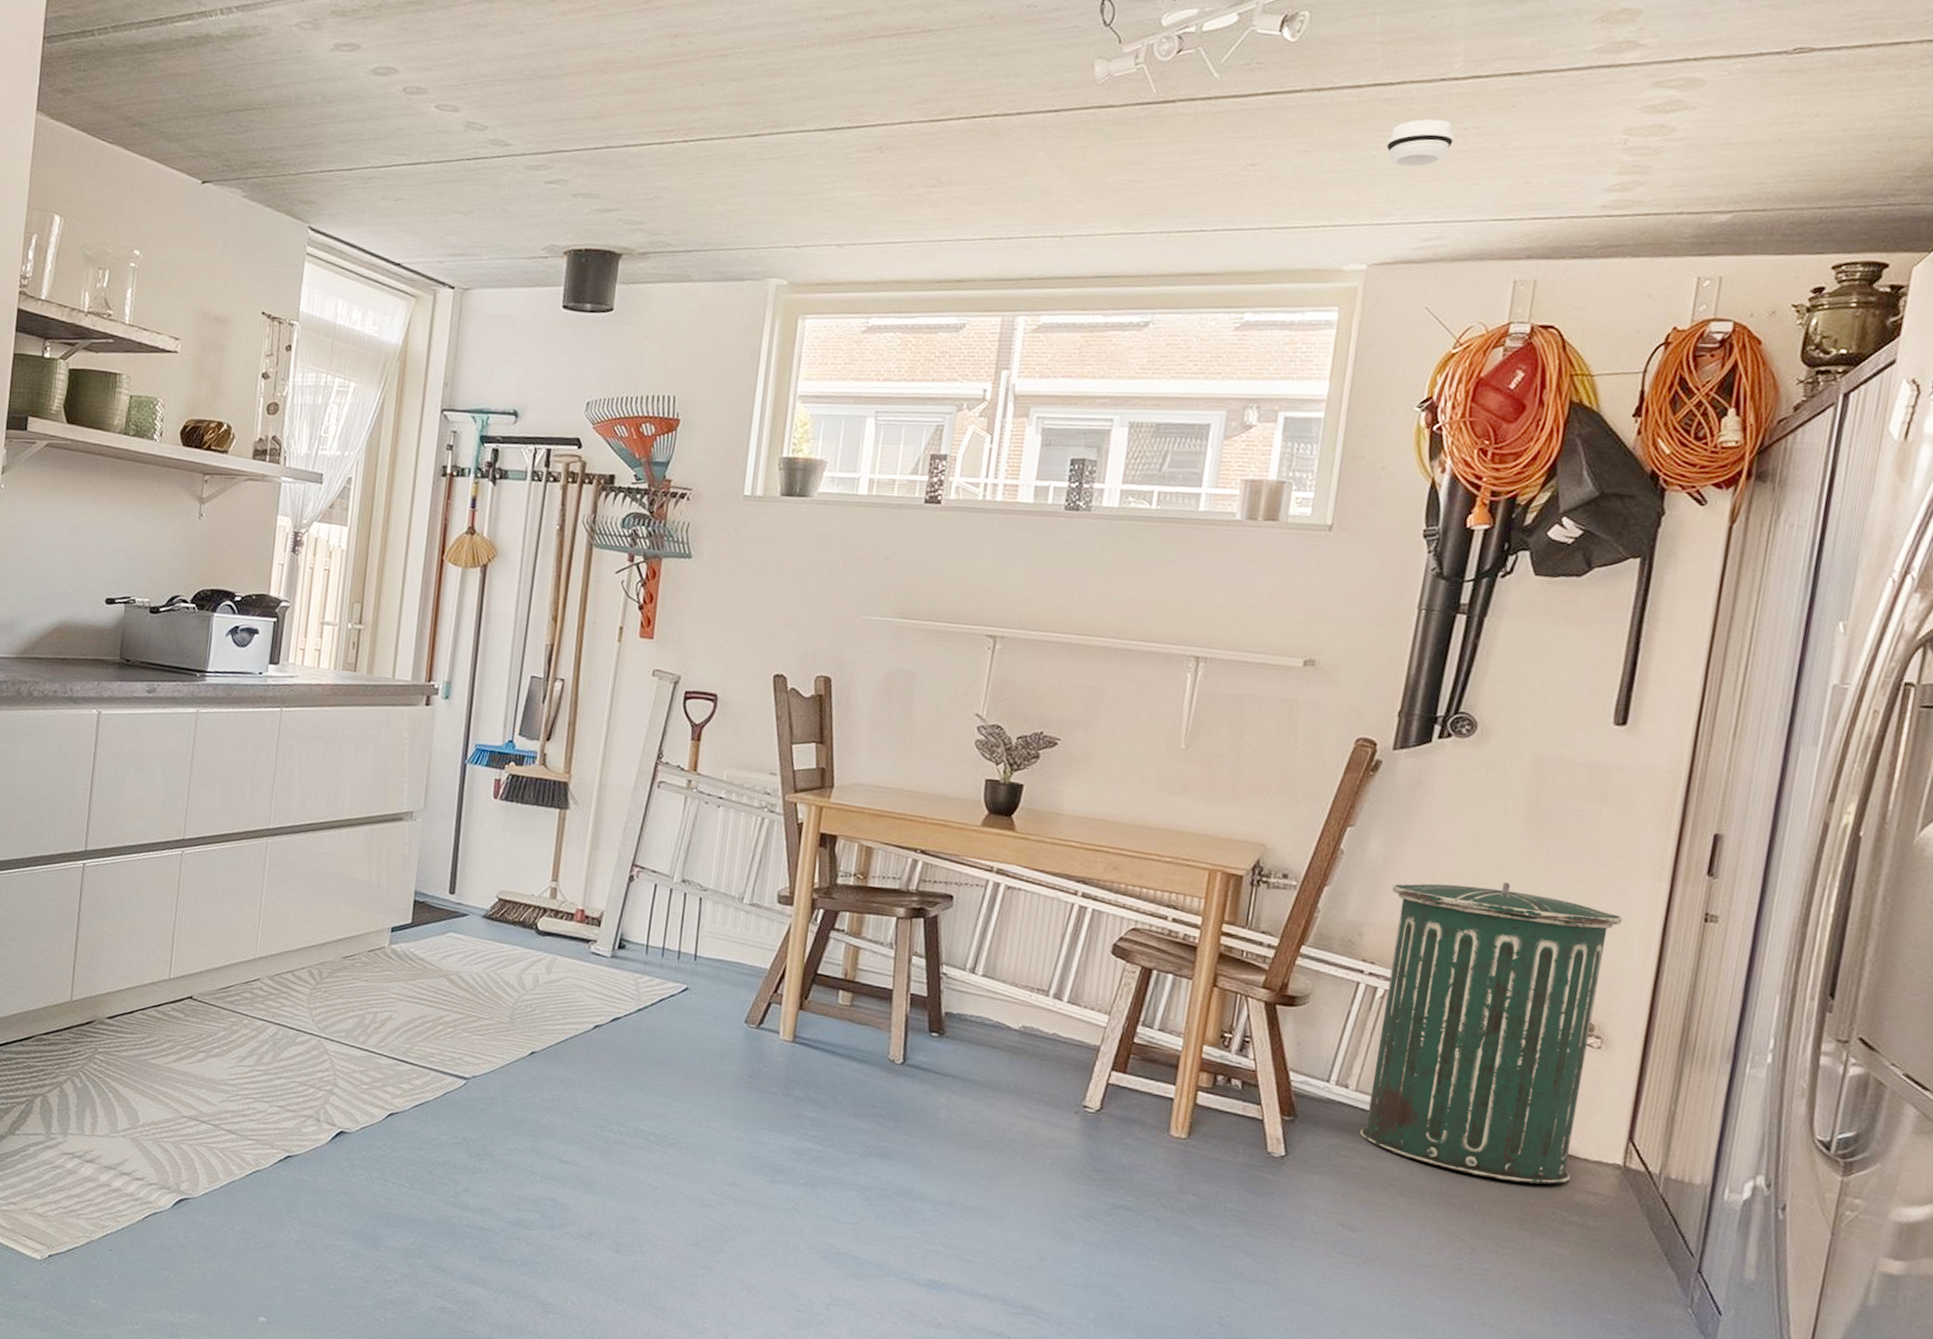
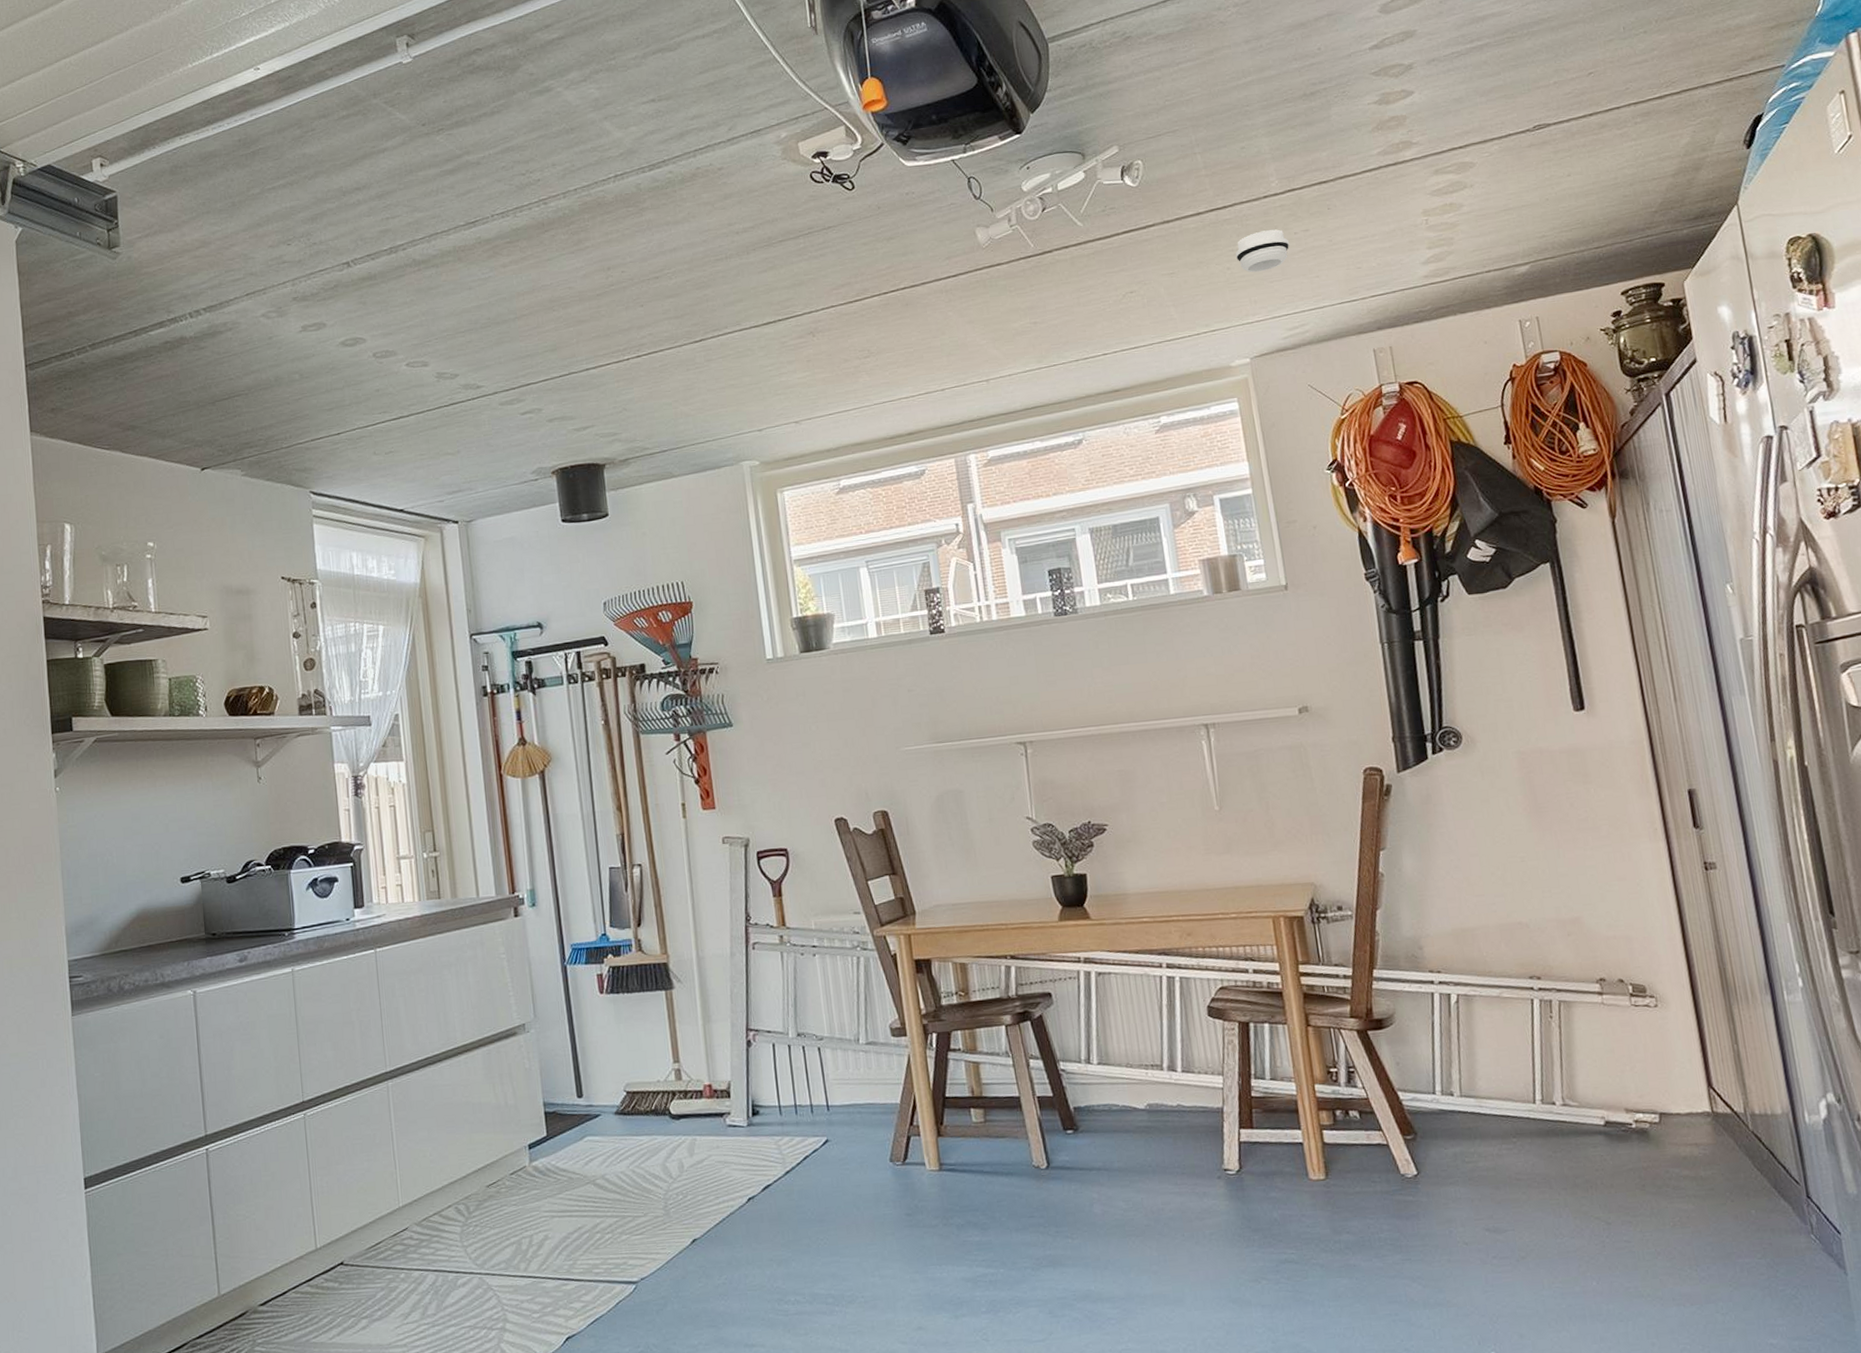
trash can: present [1360,882,1622,1184] -> none [1434,872,1670,1153]

